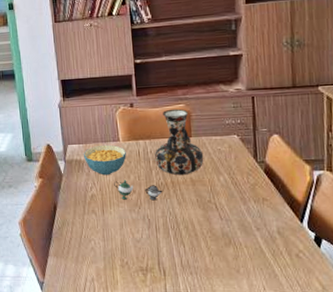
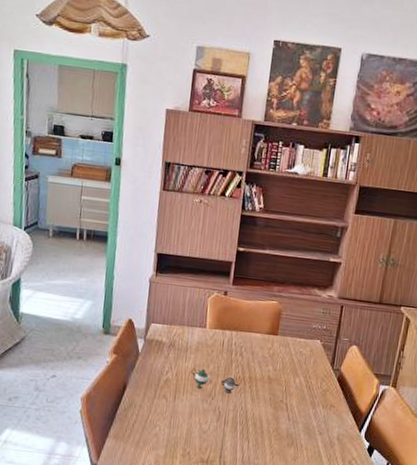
cereal bowl: present [83,145,126,176] -> none [165,329,210,361]
decorative vase: present [154,108,204,176] -> none [237,304,286,373]

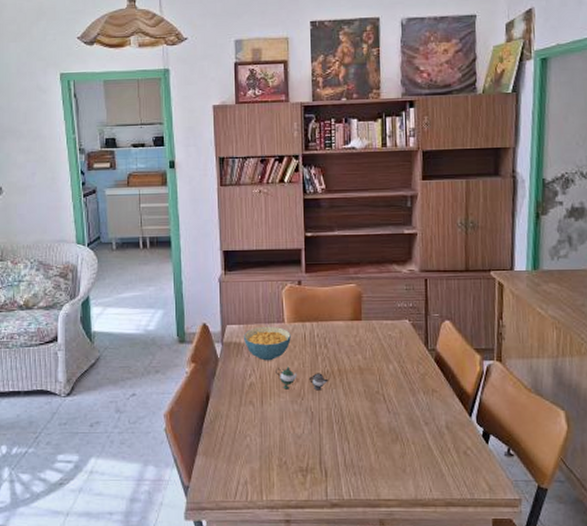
cereal bowl: none [165,329,210,361] -> present [243,326,291,361]

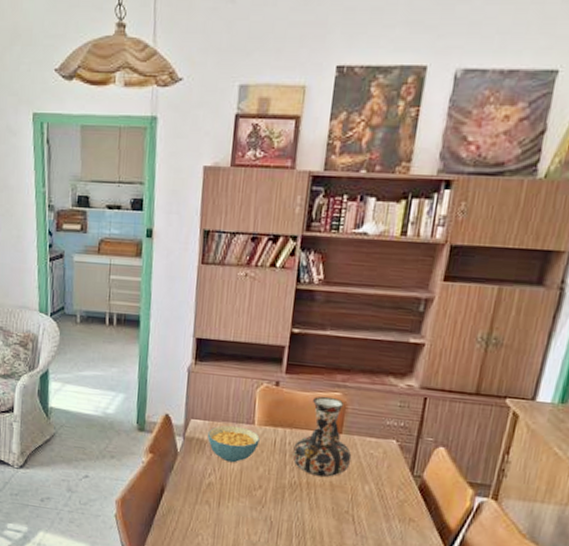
teapot: present [276,366,328,391] -> none [237,471,294,501]
decorative vase: none [321,288,374,363] -> present [291,396,352,478]

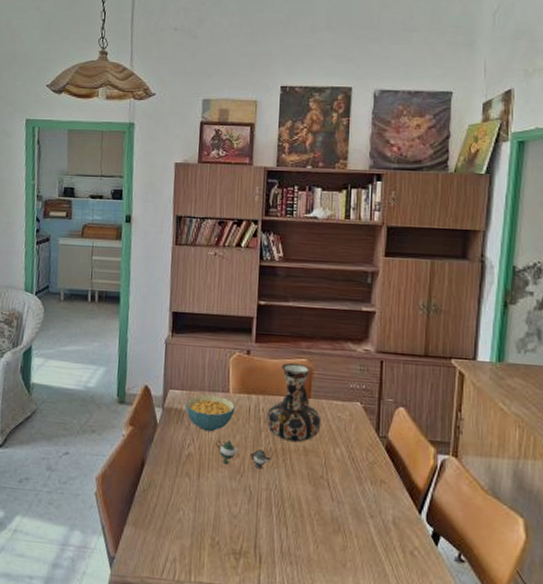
teapot: none [237,471,294,501] -> present [216,439,271,469]

